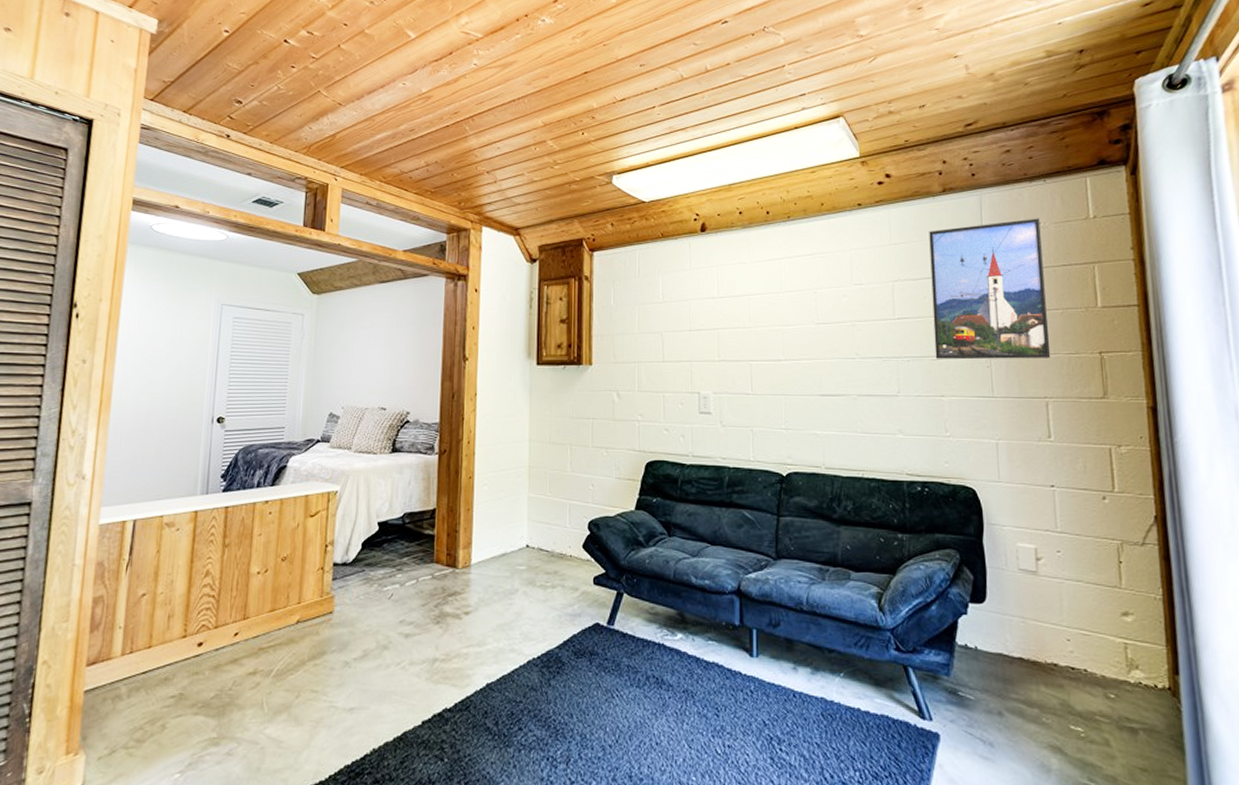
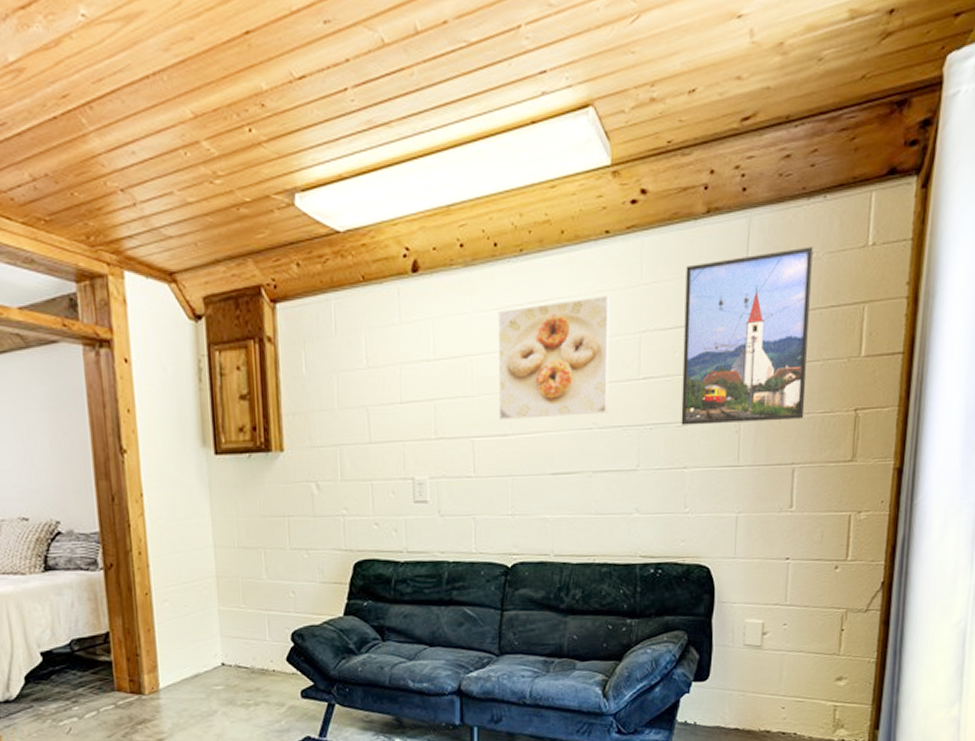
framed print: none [770,252,868,348] -> present [498,295,610,419]

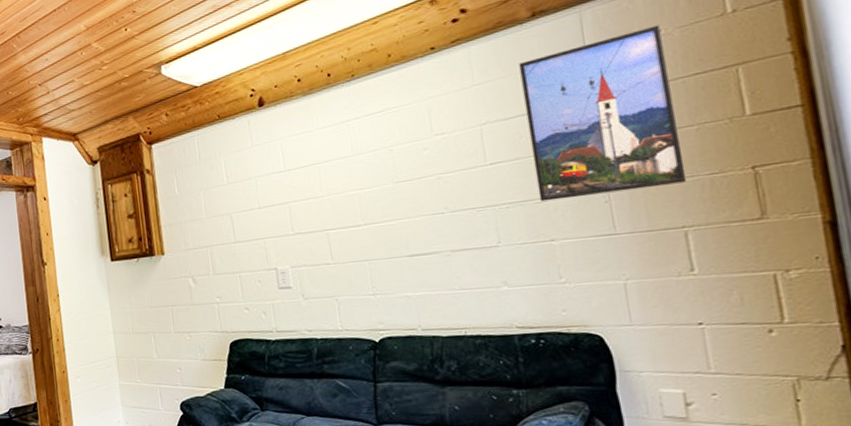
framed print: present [498,295,610,419] -> none [337,99,458,213]

